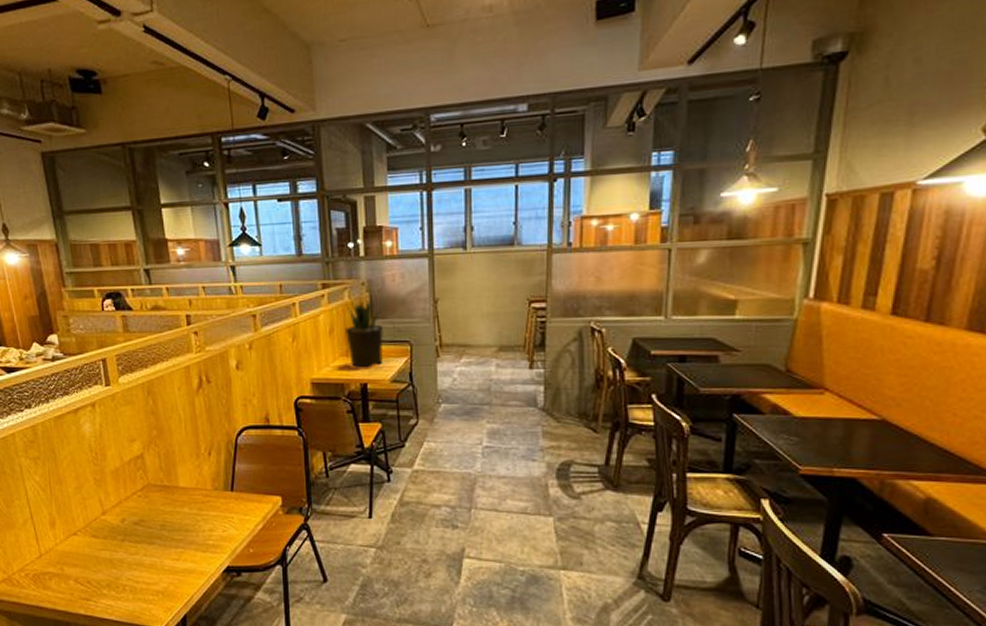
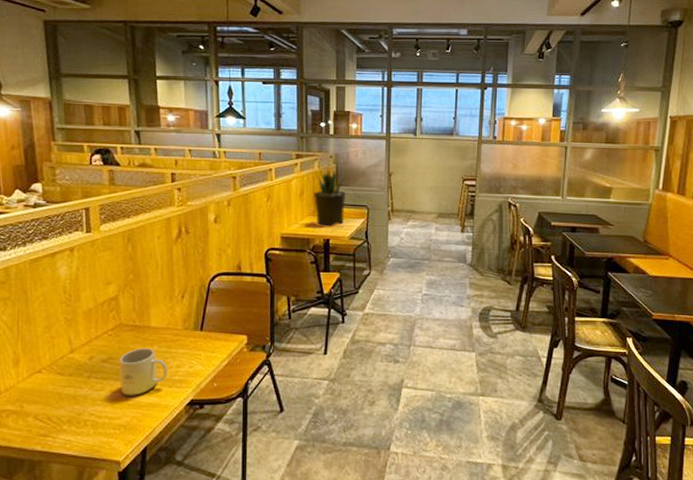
mug: none [150,510,201,561] -> present [118,348,168,396]

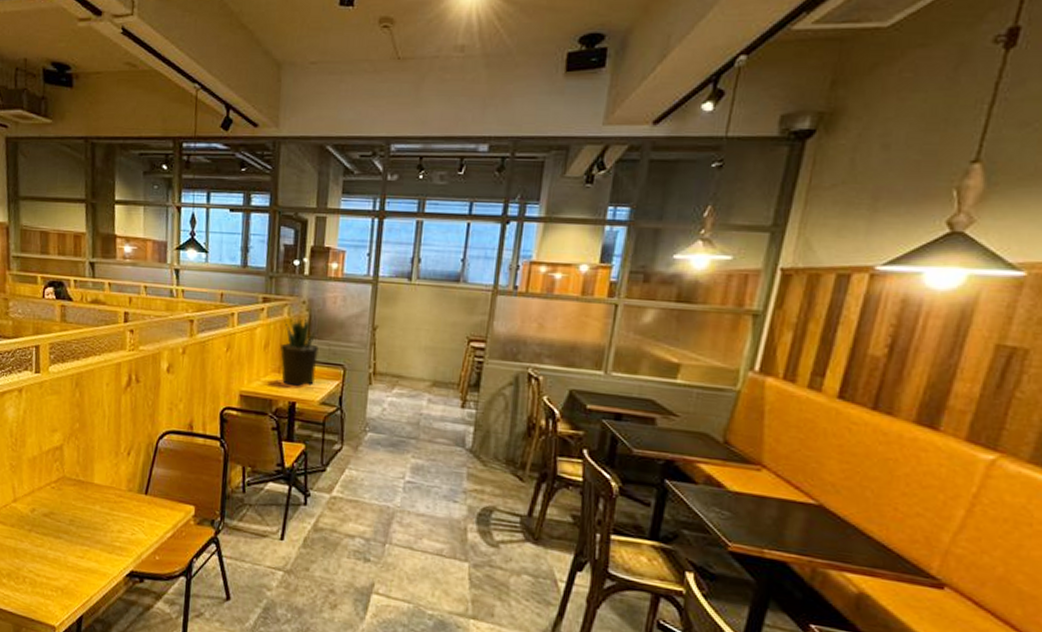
mug: present [118,348,168,396] -> none [58,506,109,559]

